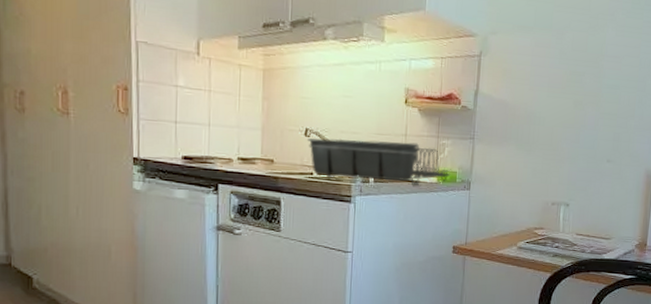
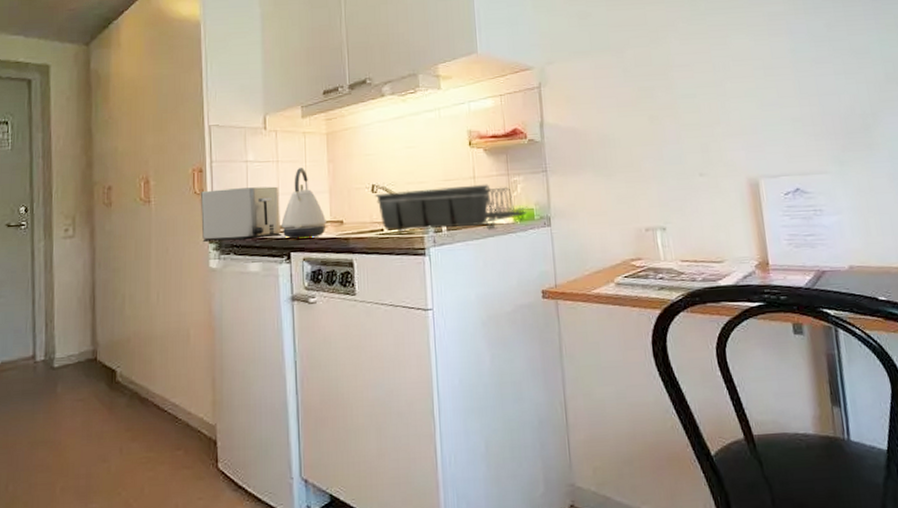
toaster: none [124,110,210,167] -> present [200,186,280,242]
kettle: none [210,101,257,172] -> present [281,168,326,239]

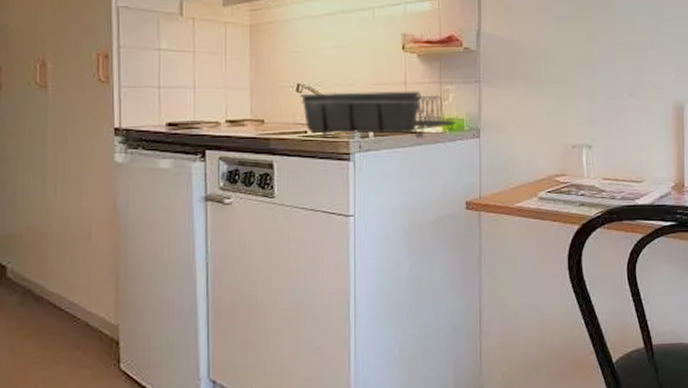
toaster: present [200,186,280,242] -> none [105,78,195,135]
kettle: present [281,168,326,239] -> none [197,61,246,136]

